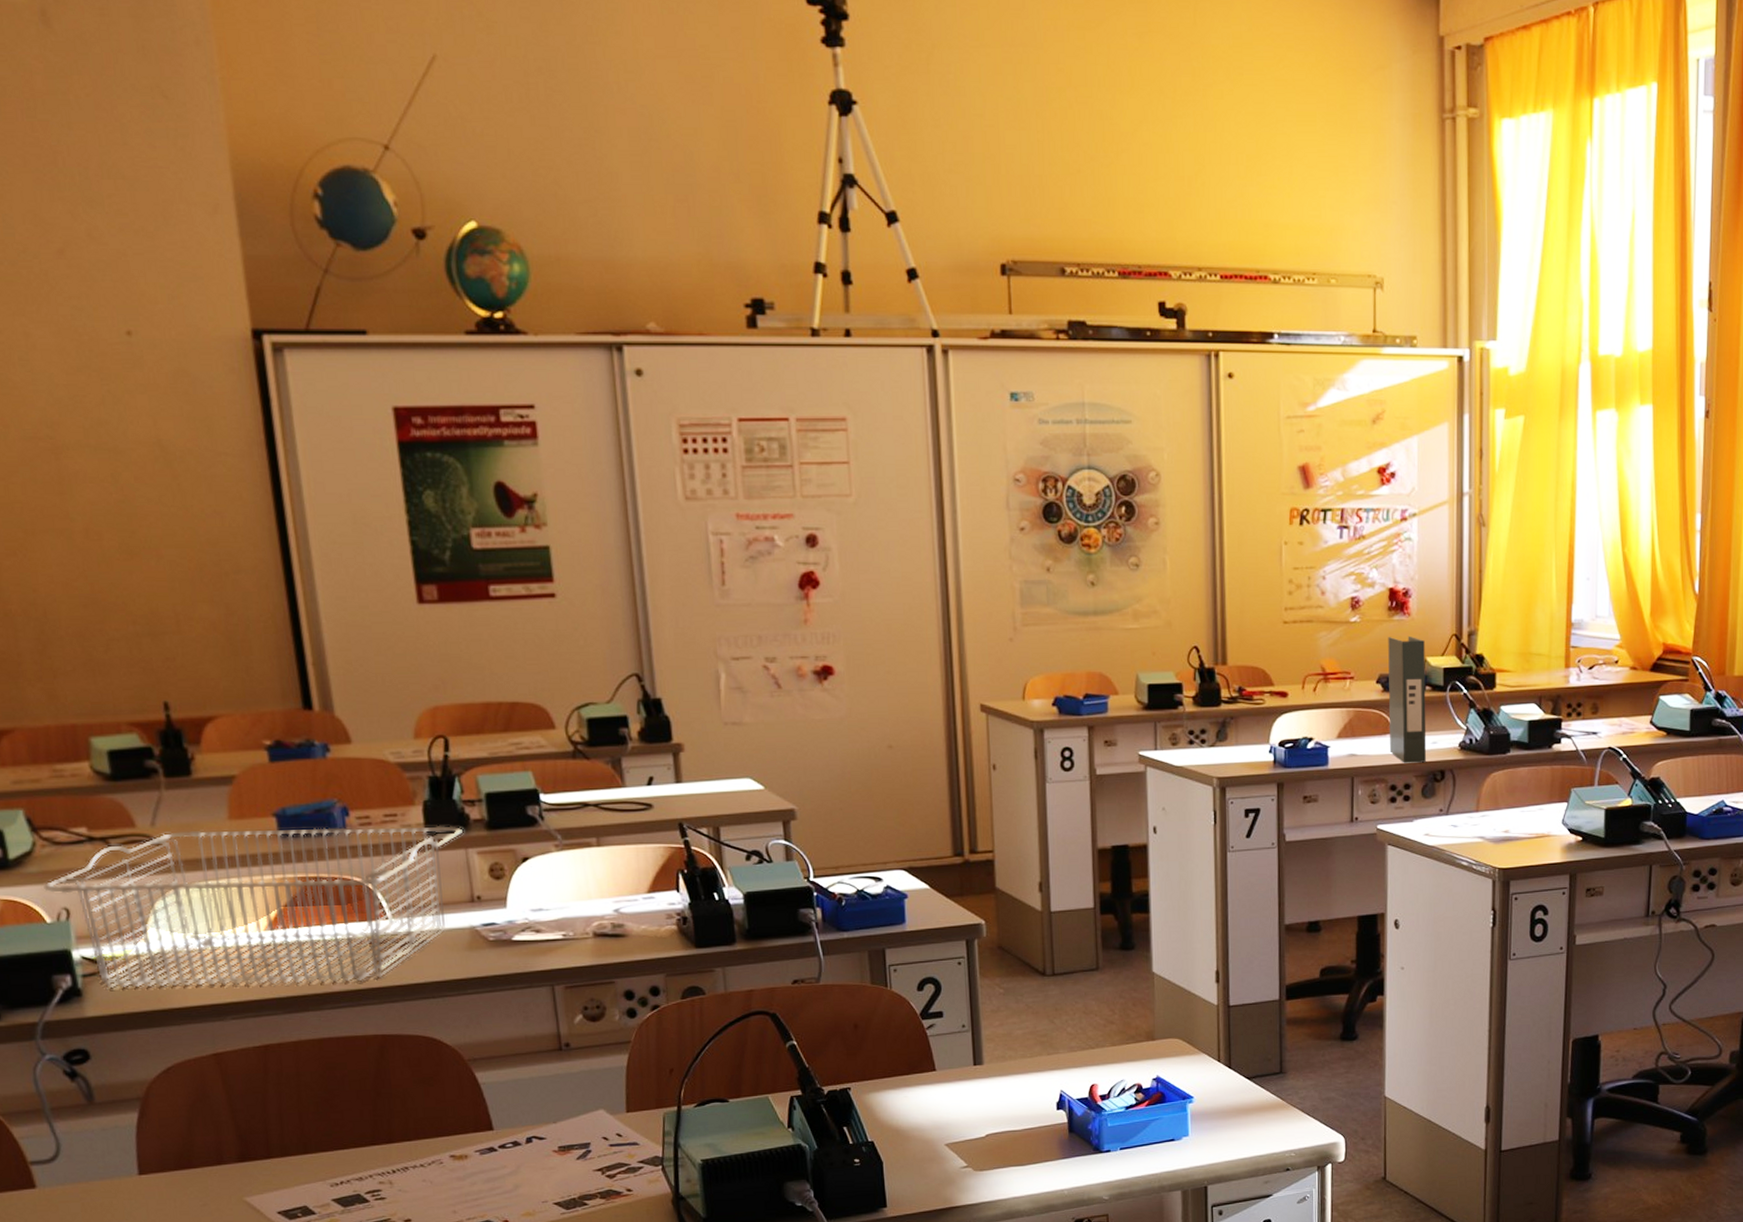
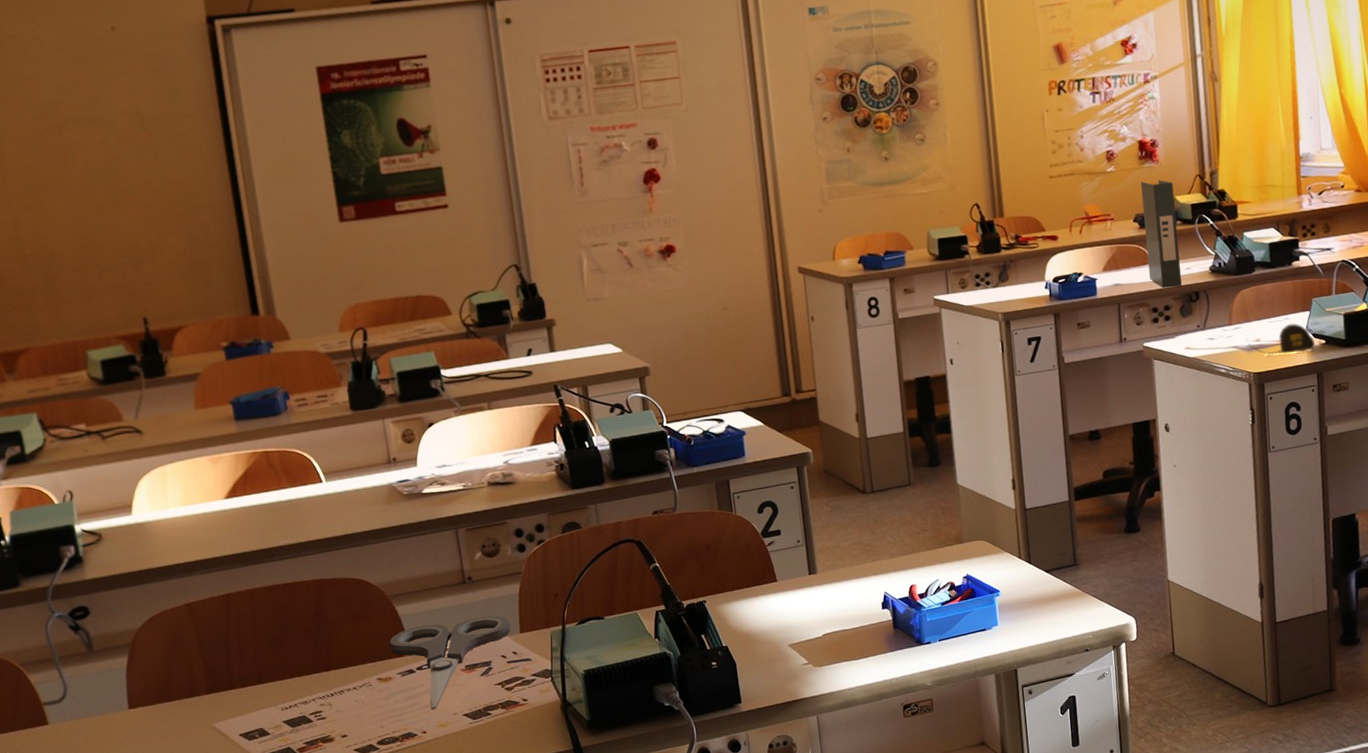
wire basket: present [43,826,463,989] -> none [52,401,380,555]
scissors: none [466,1090,615,1197] -> present [389,615,511,711]
tape measure: none [1495,815,1570,850] -> present [1247,323,1315,355]

